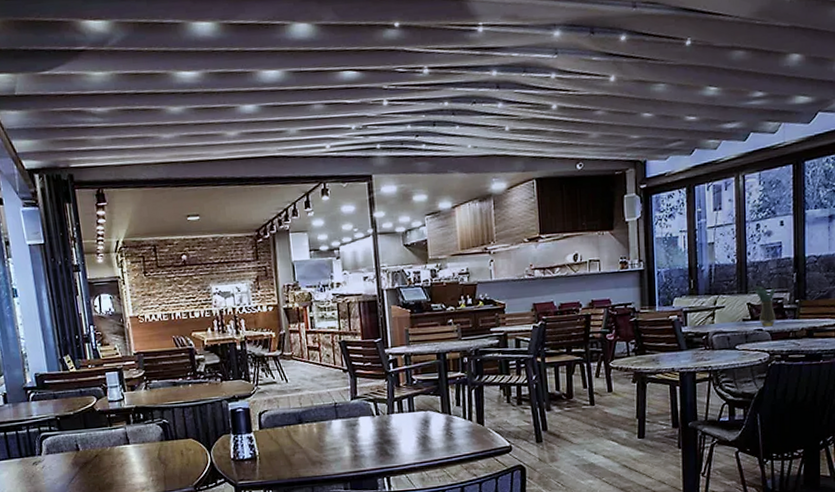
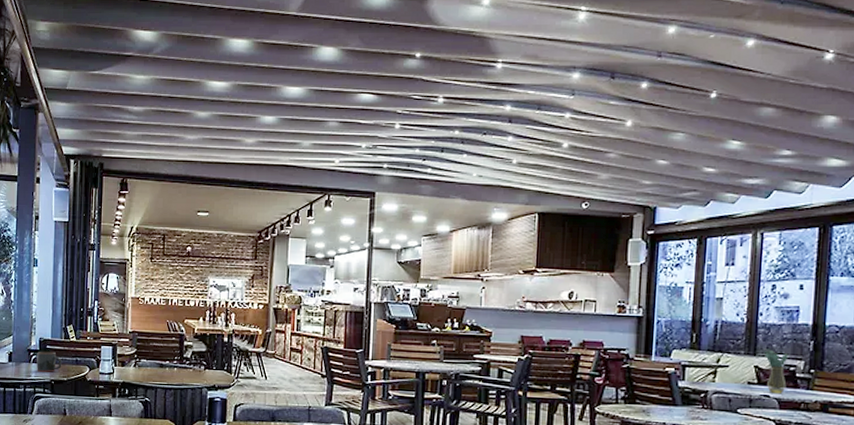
mug: none [35,386,66,410] -> present [37,351,62,372]

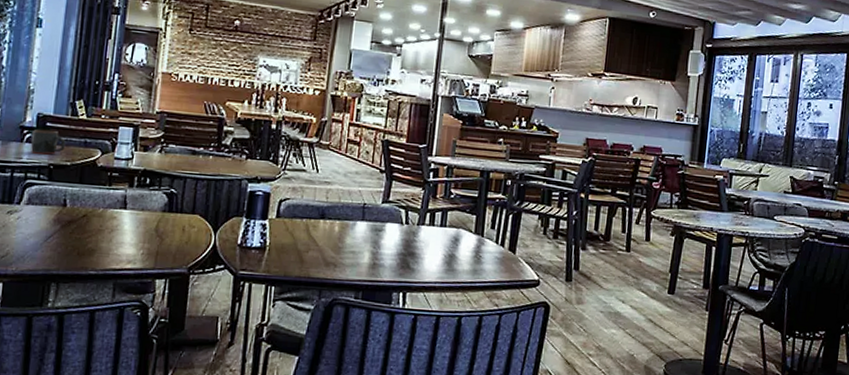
vase: present [763,347,789,394] -> none [798,159,818,203]

